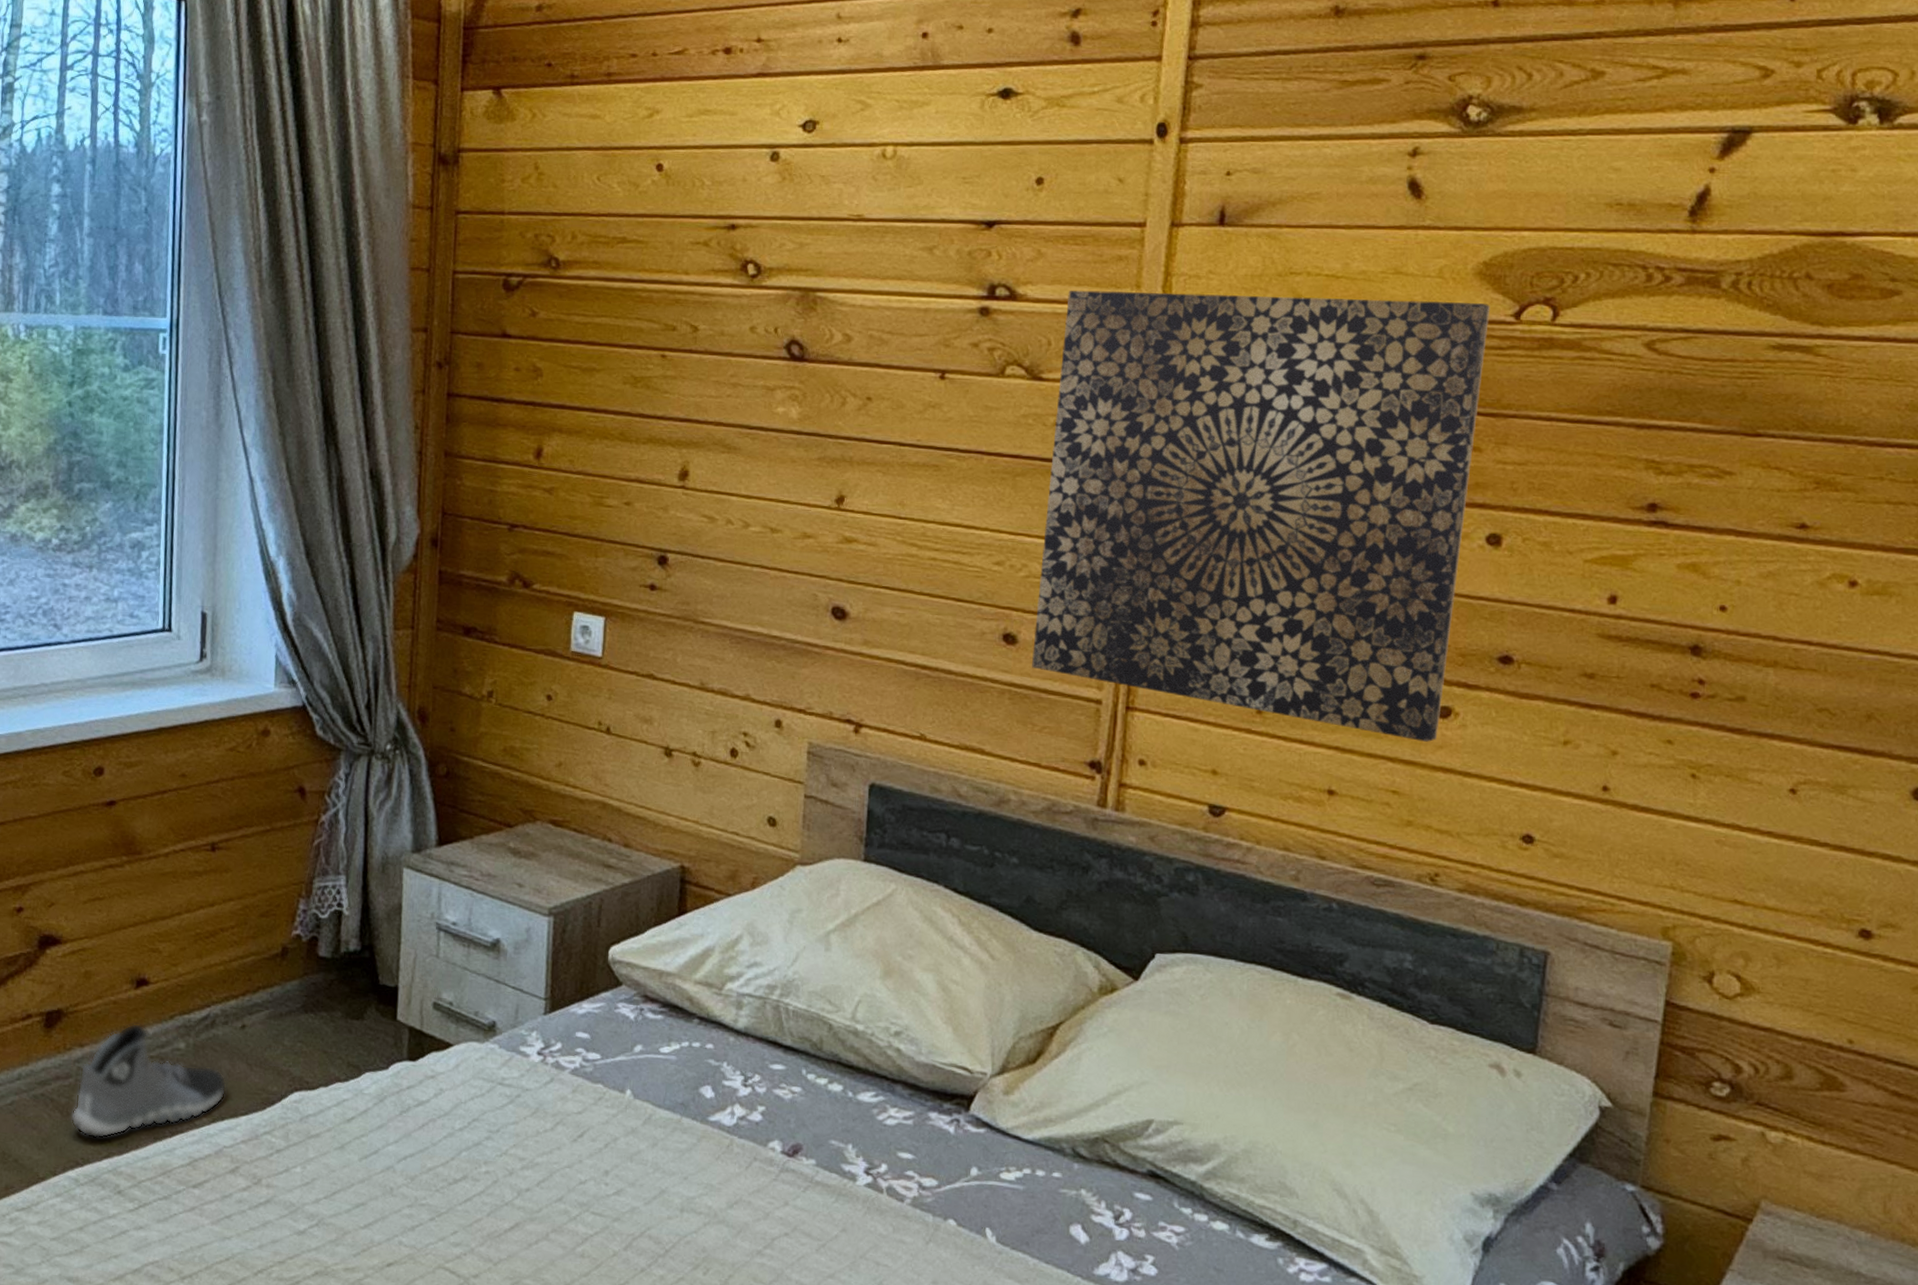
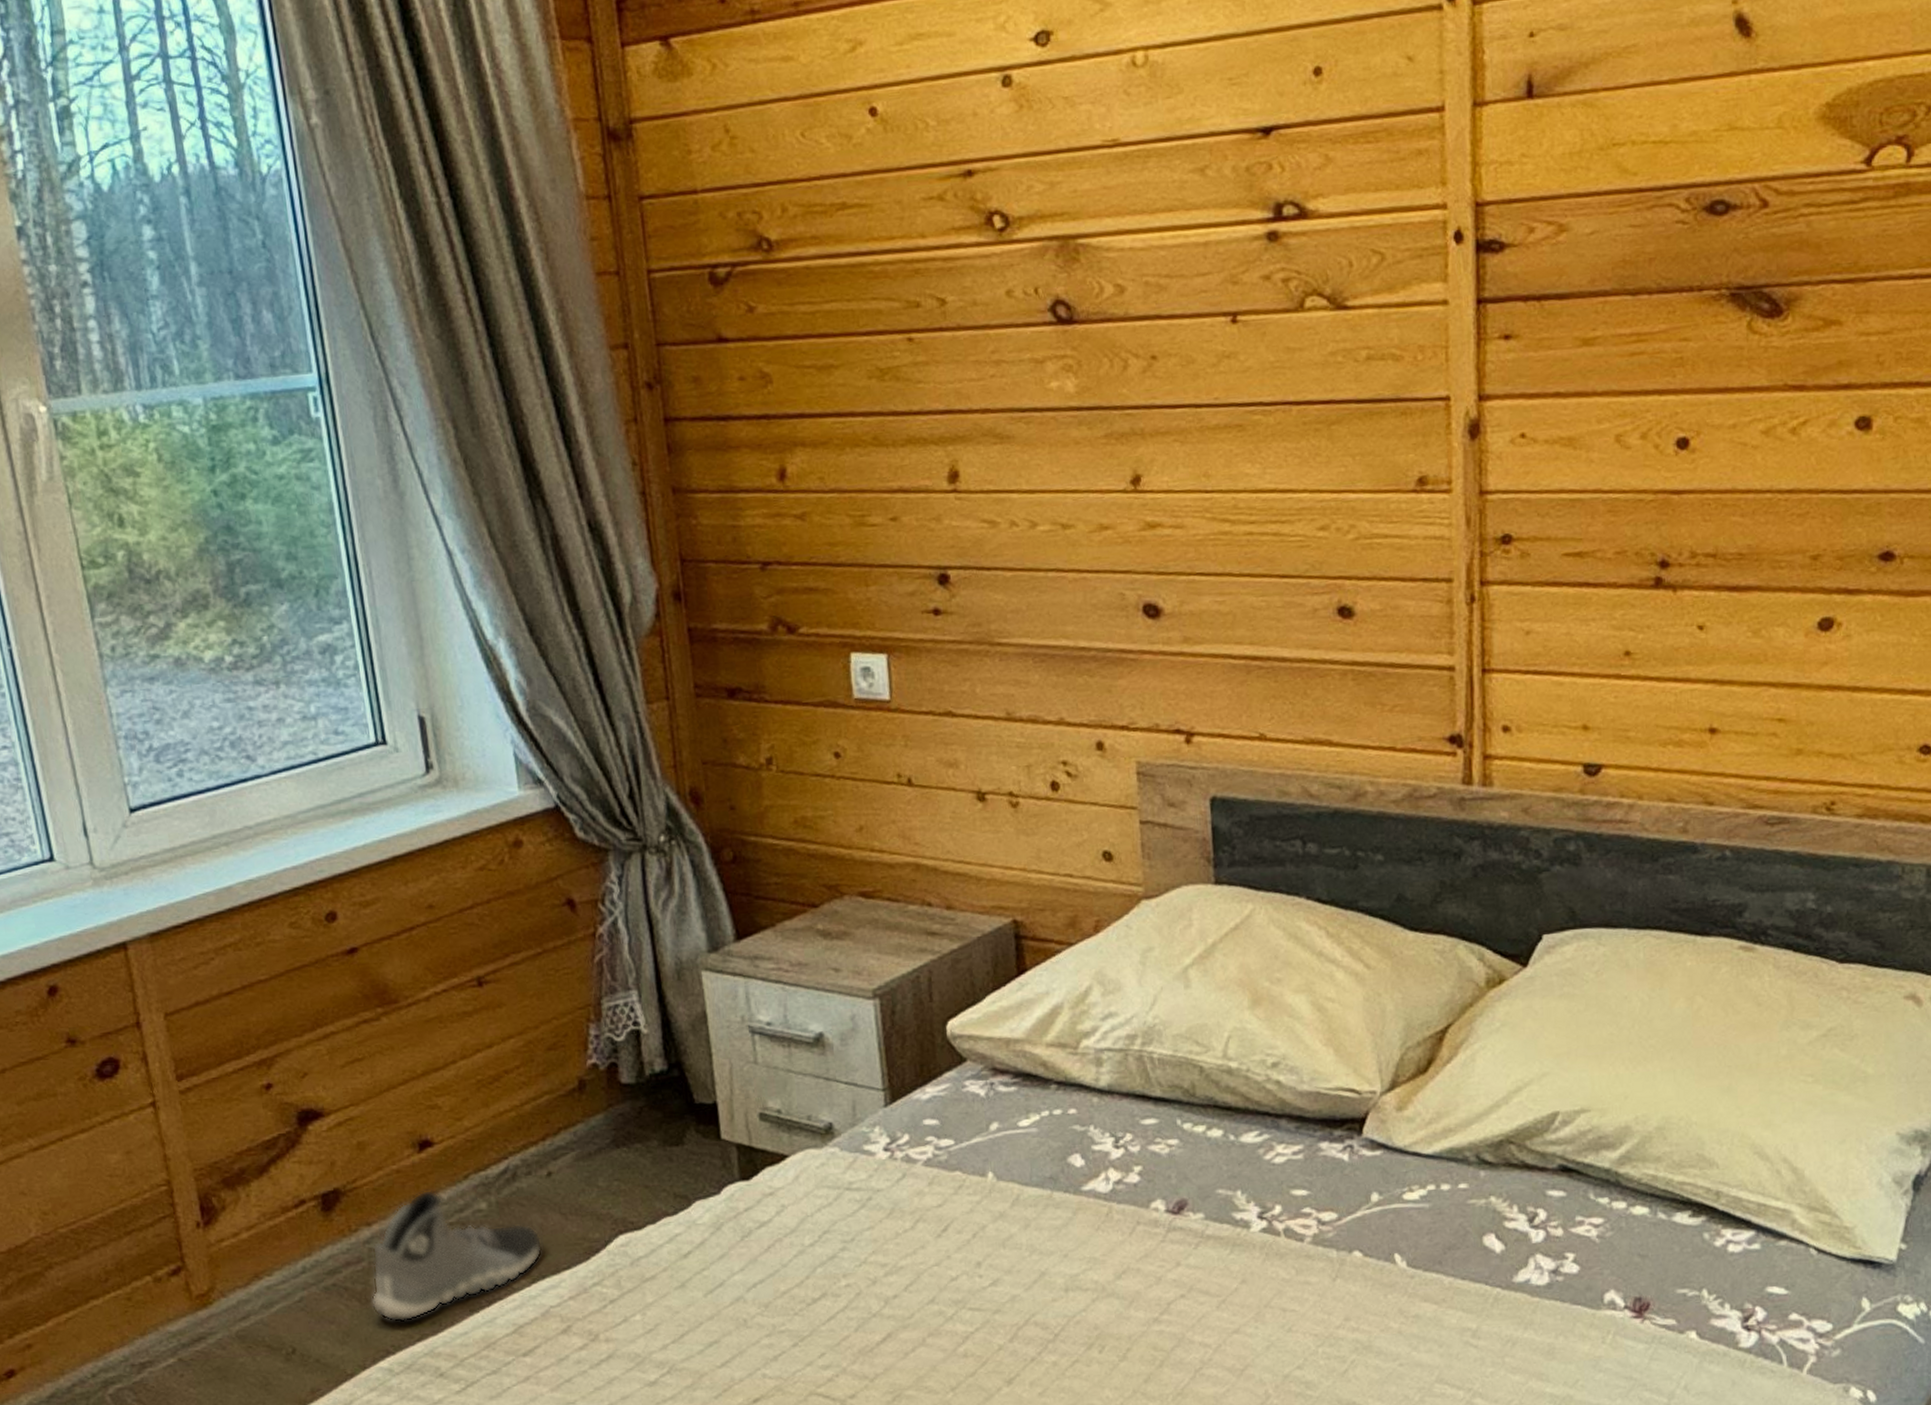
wall art: present [1032,290,1491,742] -> none [1365,152,1838,661]

